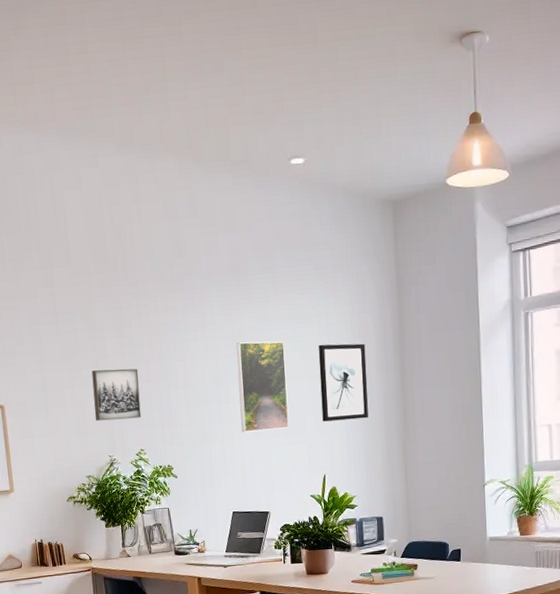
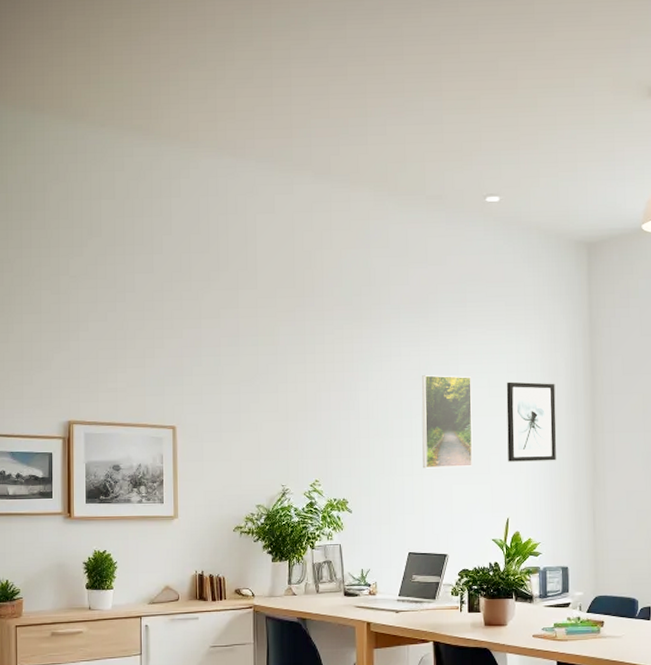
wall art: present [91,368,142,421] -> none [270,395,319,448]

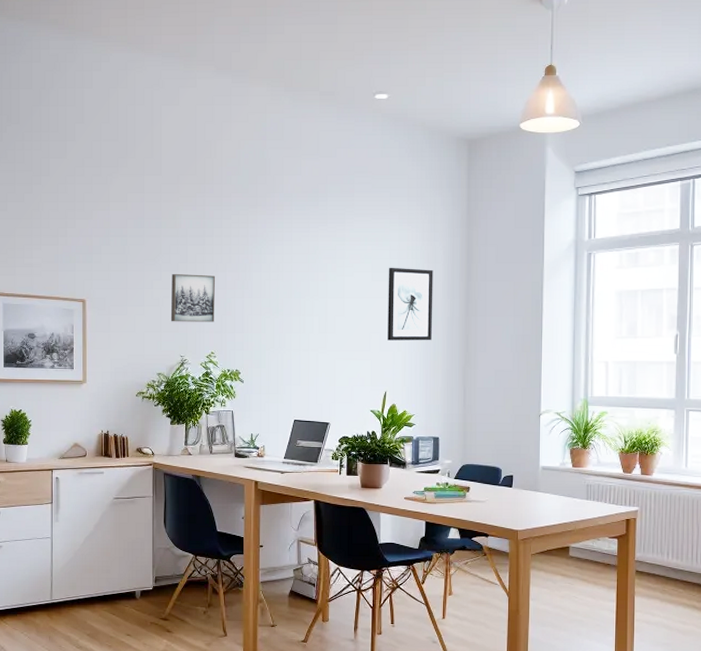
wall art: none [270,395,319,448] -> present [170,274,216,322]
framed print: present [421,375,473,469] -> none [309,259,356,345]

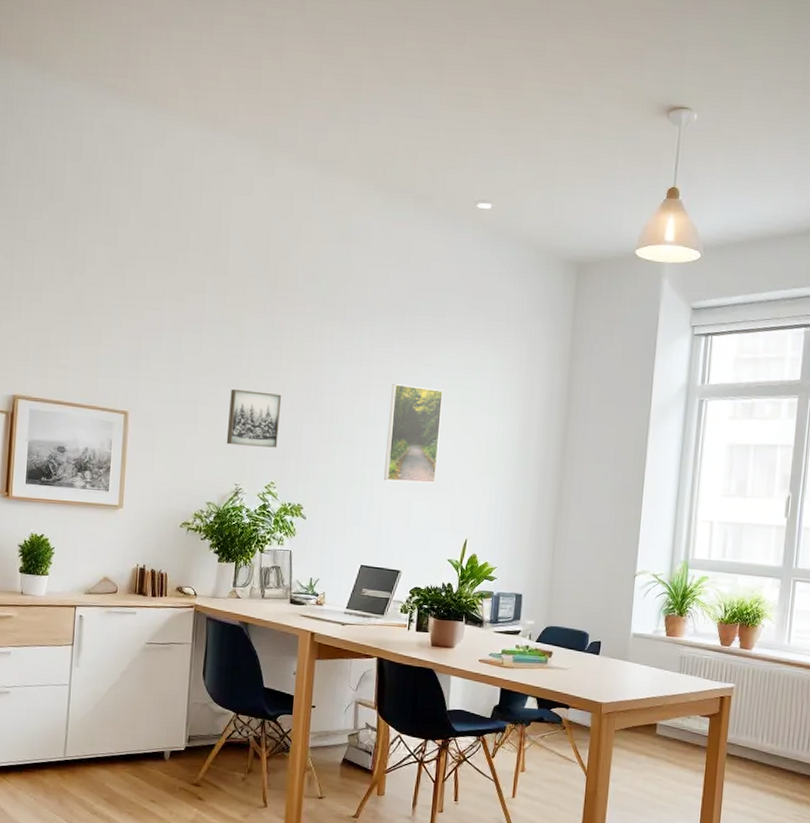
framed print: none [309,259,356,345] -> present [384,384,443,483]
wall art: present [387,267,433,341] -> none [472,399,529,486]

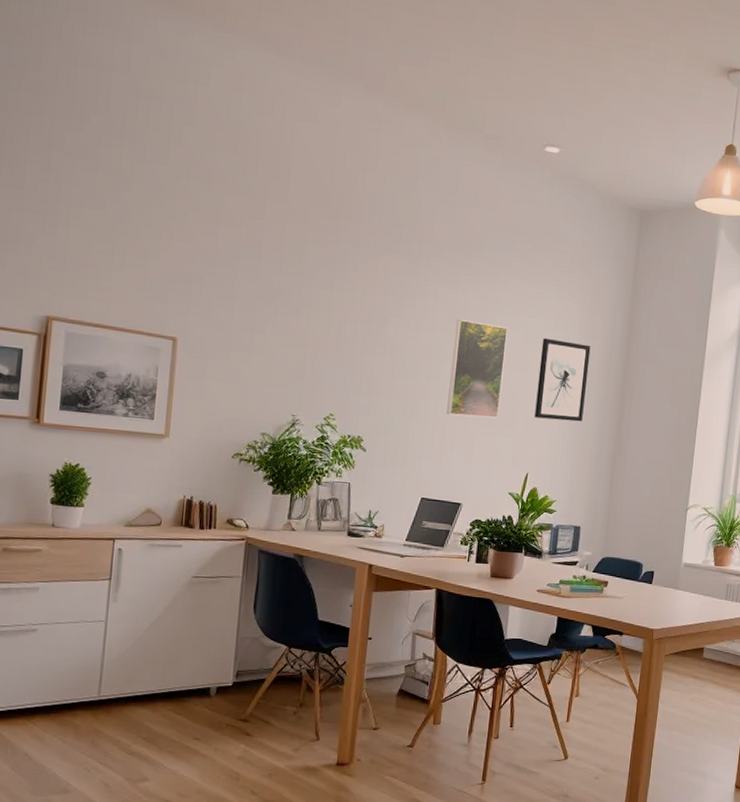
wall art: present [226,389,282,448] -> none [283,319,344,380]
wall art: none [472,399,529,486] -> present [534,337,591,422]

